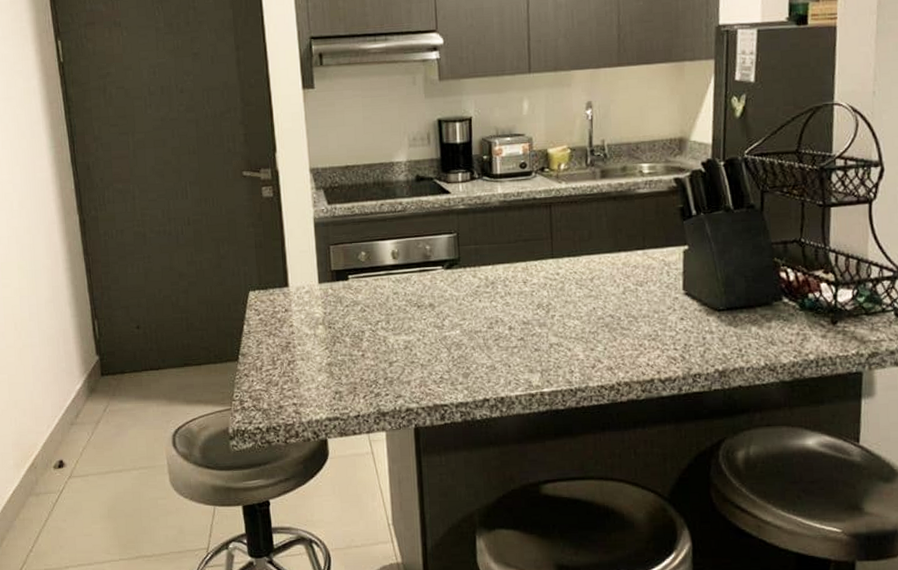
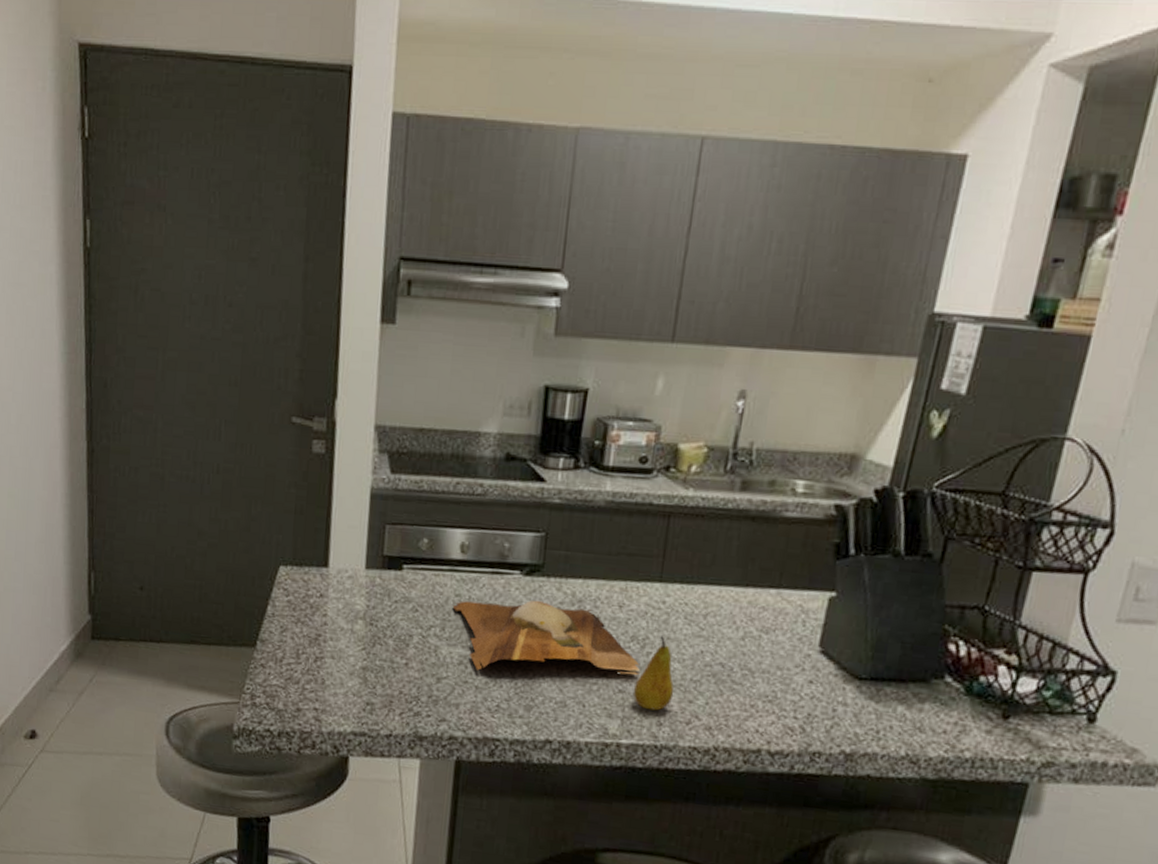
cutting board: none [392,287,549,351] -> present [452,600,640,676]
fruit: none [547,301,578,361] -> present [633,636,674,711]

